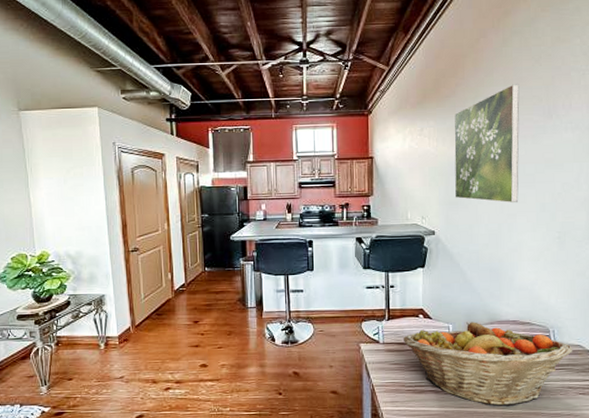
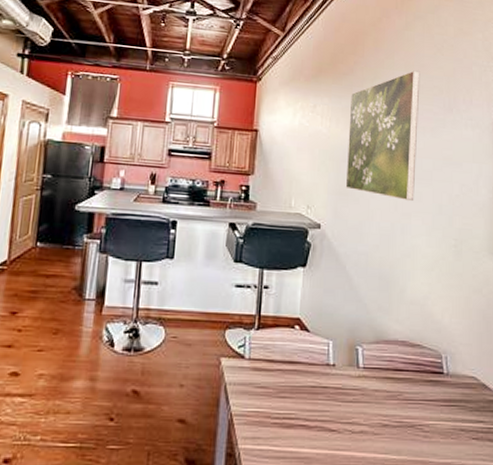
fruit basket: present [402,322,573,407] -> none [273,339,467,452]

